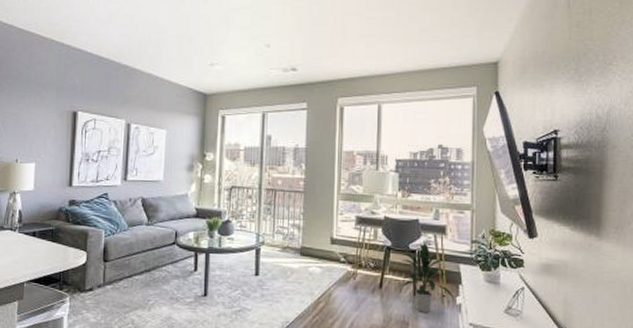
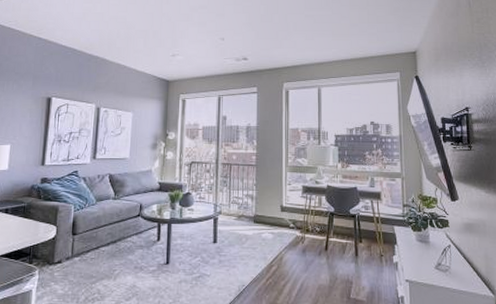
indoor plant: present [401,241,455,313] -> none [343,207,392,271]

